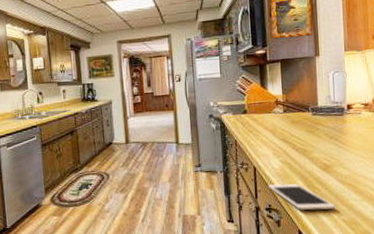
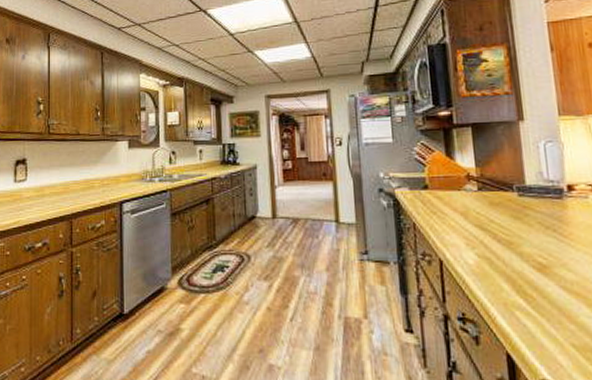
cell phone: present [268,183,336,211] -> none [459,285,560,327]

